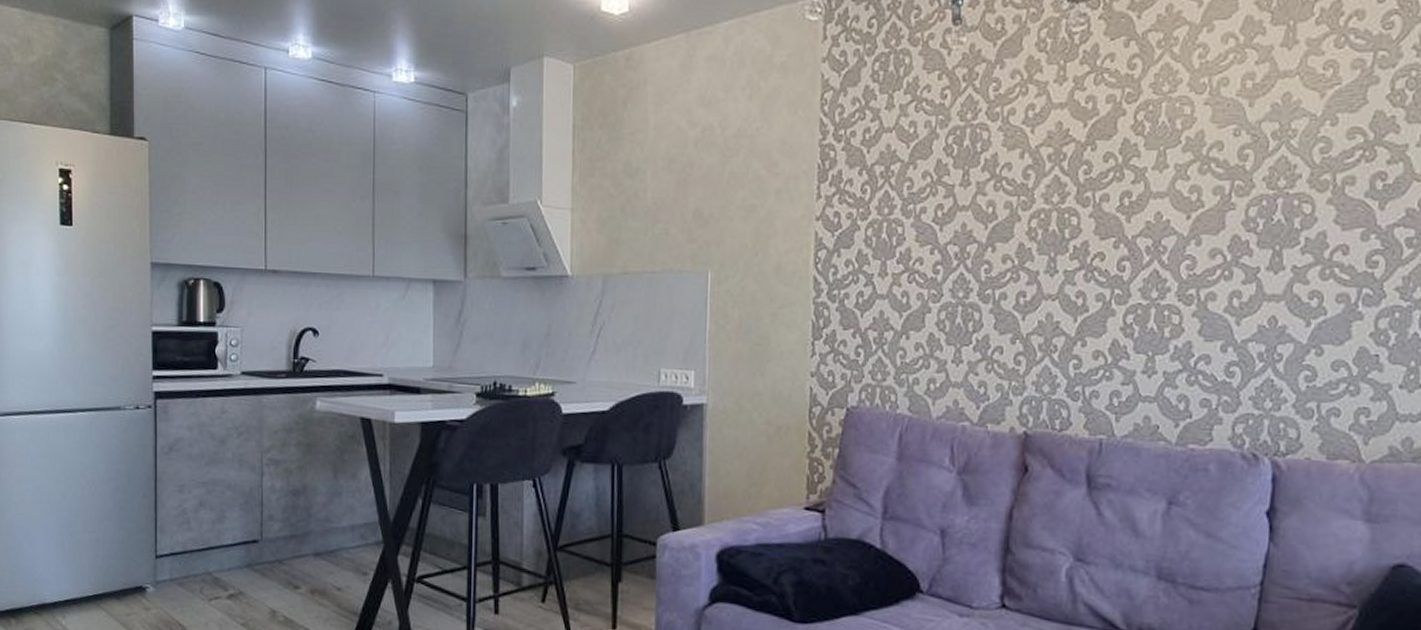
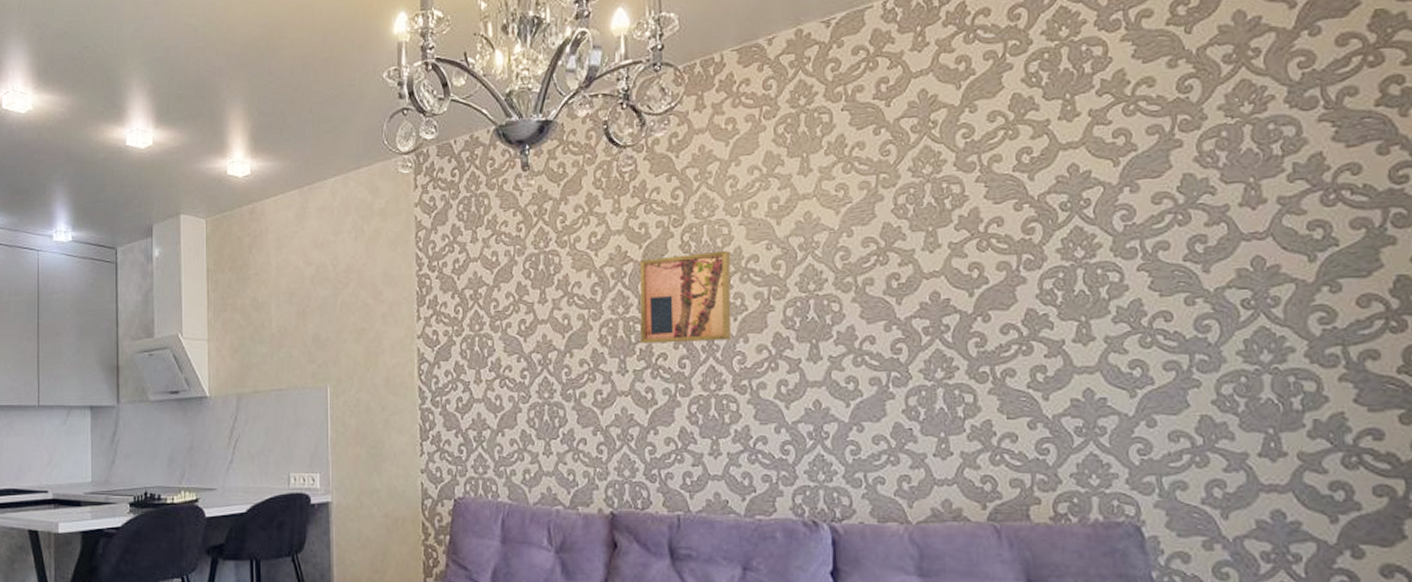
wall art: none [1076,134,1190,242] -> present [639,250,732,344]

